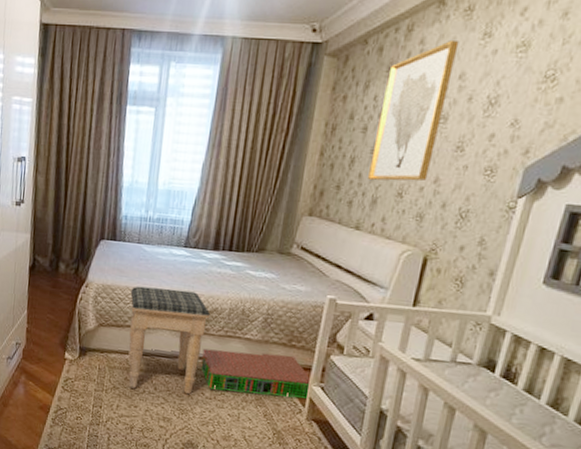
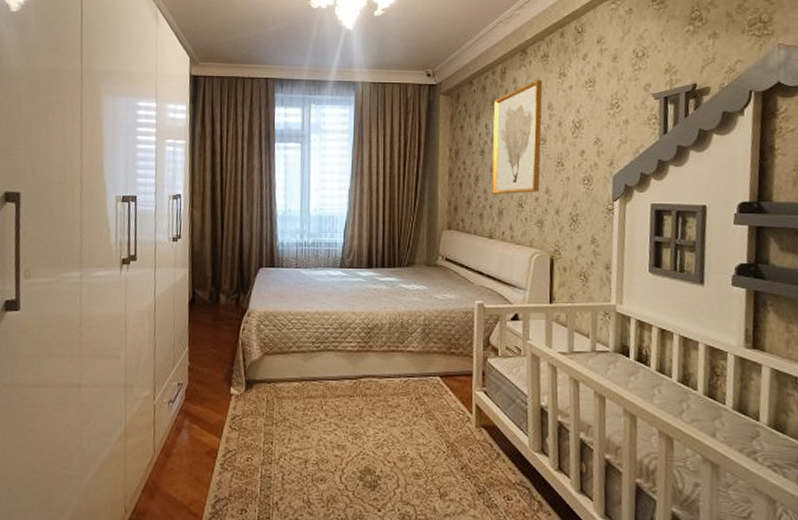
footstool: present [128,286,211,394] -> none [293,309,372,418]
storage bin: present [200,348,310,399] -> none [369,363,475,408]

